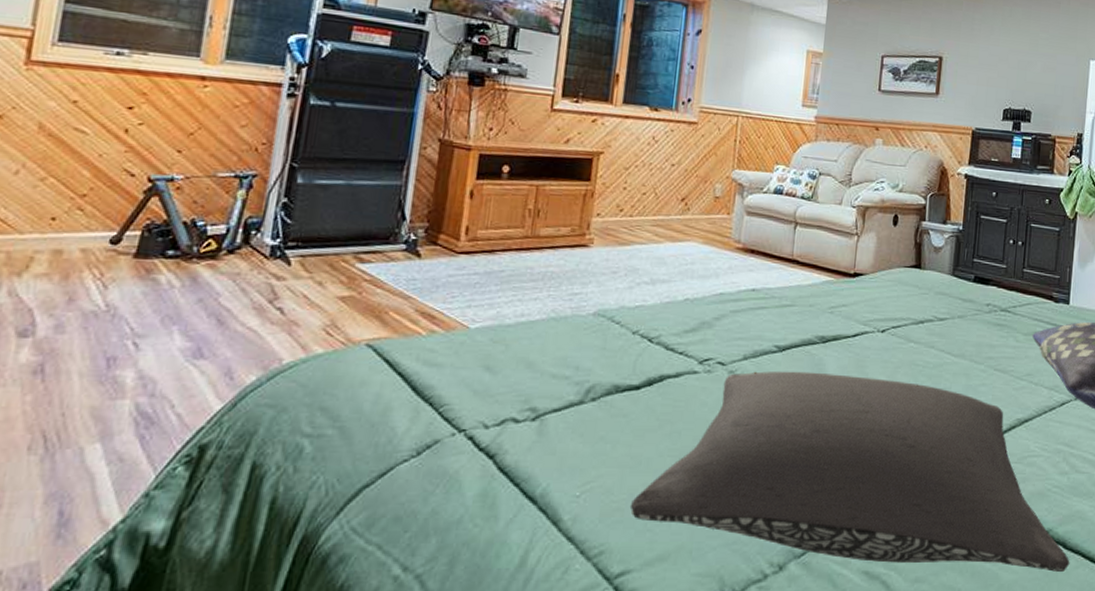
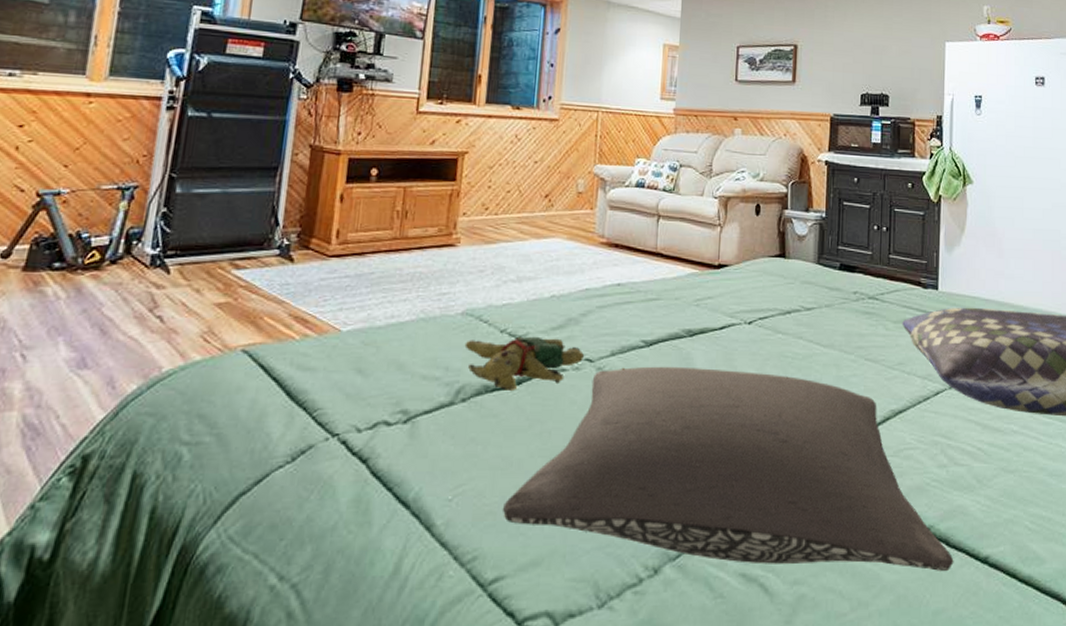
teddy bear: none [595,338,717,392] -> present [464,336,585,392]

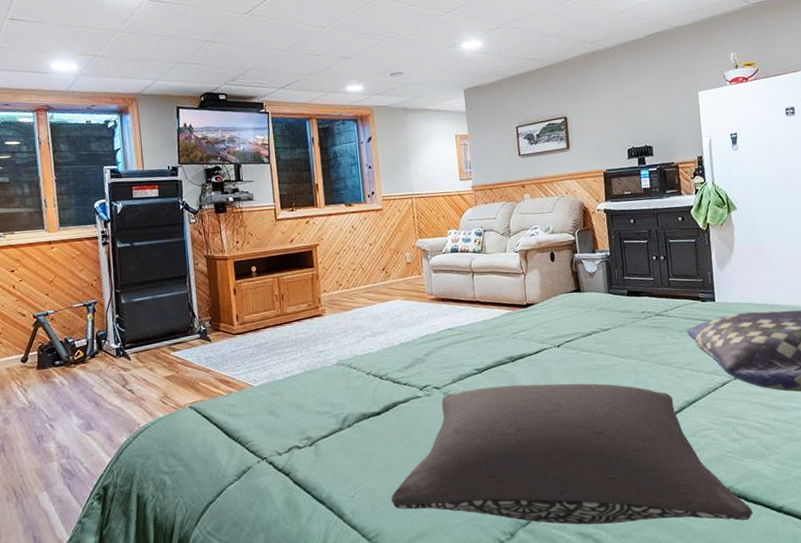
teddy bear: present [464,336,585,392] -> none [342,374,433,417]

